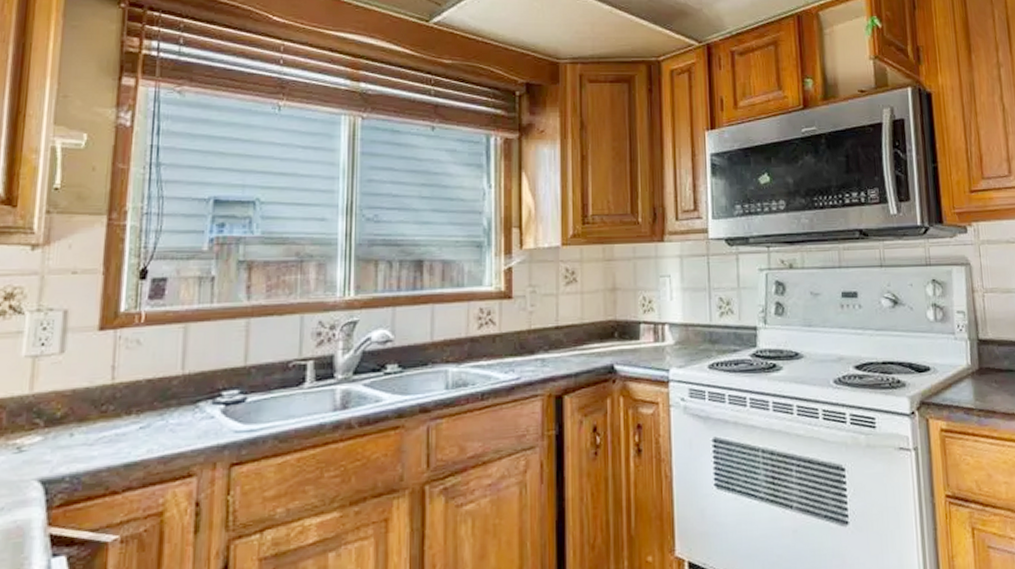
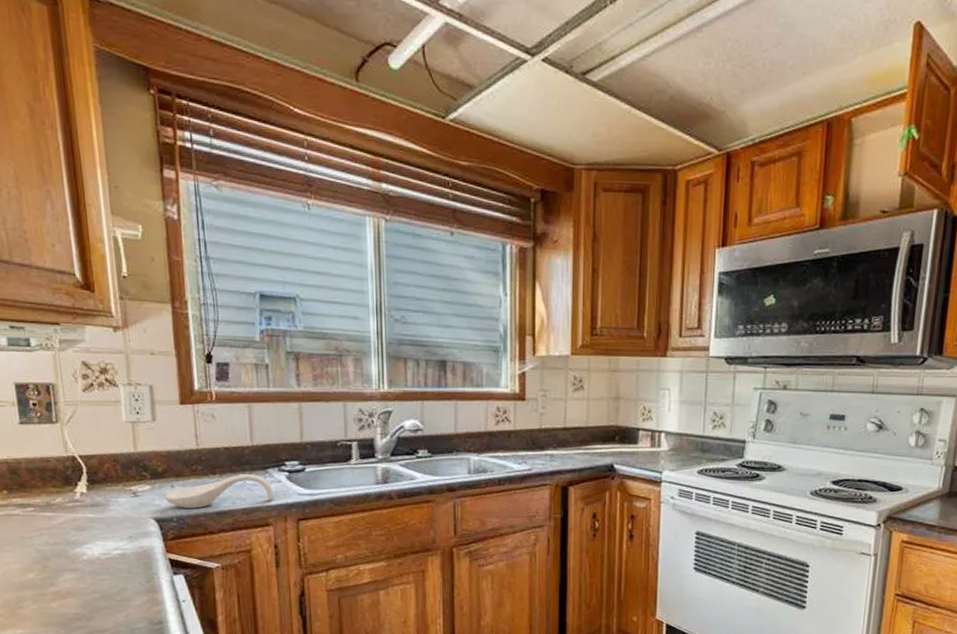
spoon rest: none [57,411,203,463] -> present [163,474,274,509]

